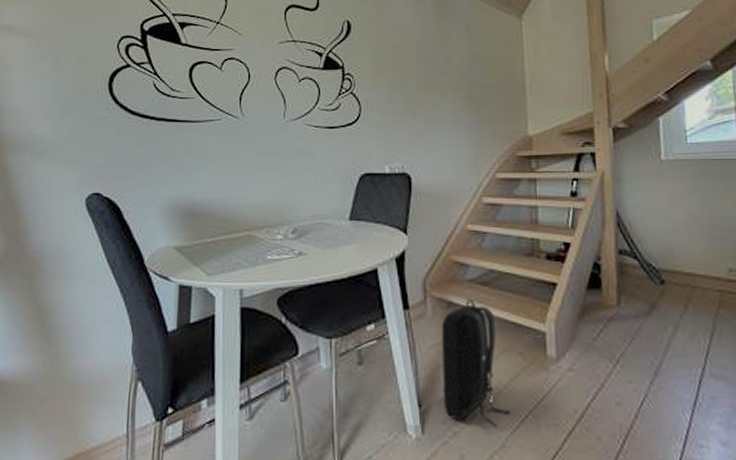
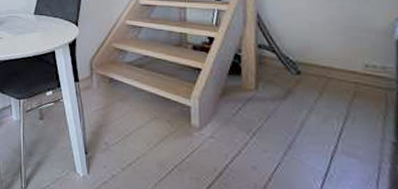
backpack: present [441,299,510,427] -> none [104,77,159,175]

